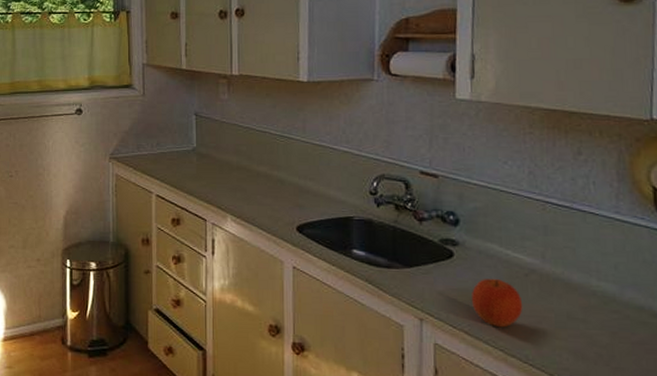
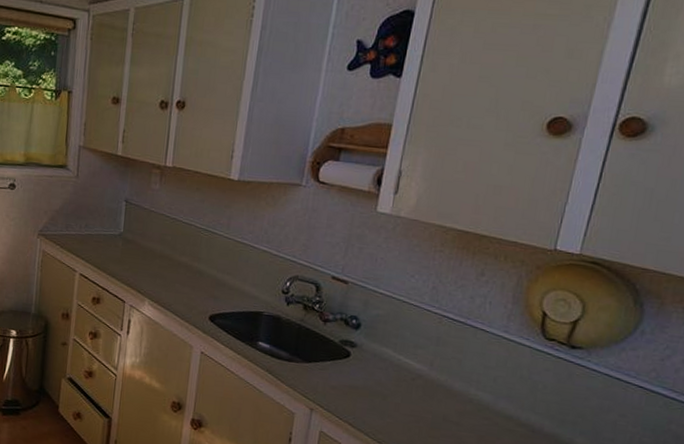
fruit: present [472,278,523,328] -> none [360,379,406,423]

